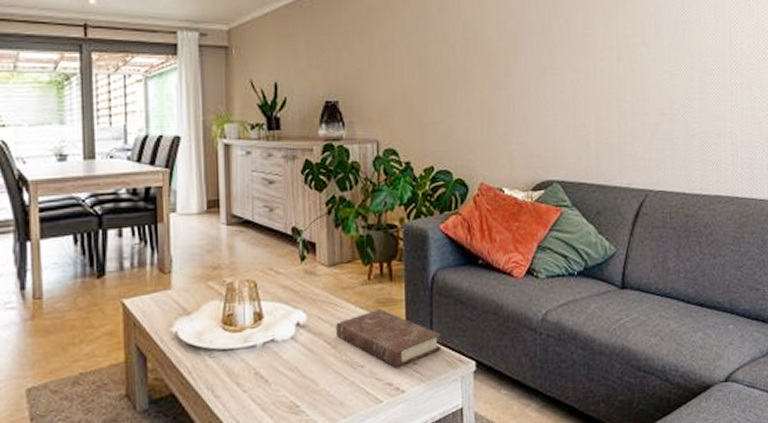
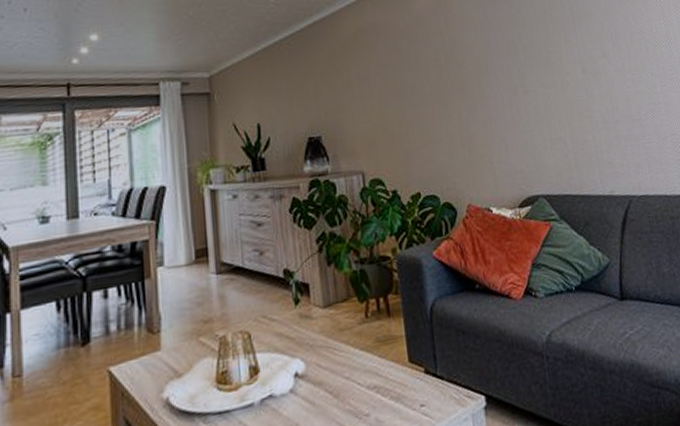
book: present [336,308,441,368] -> none [336,347,448,413]

